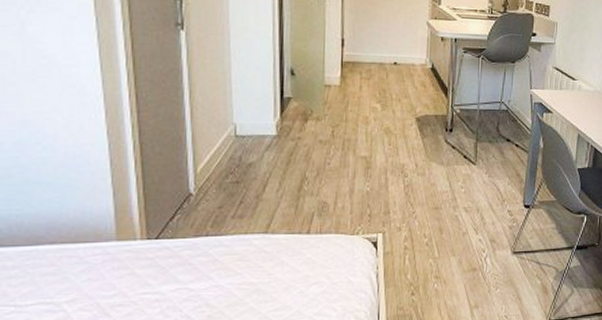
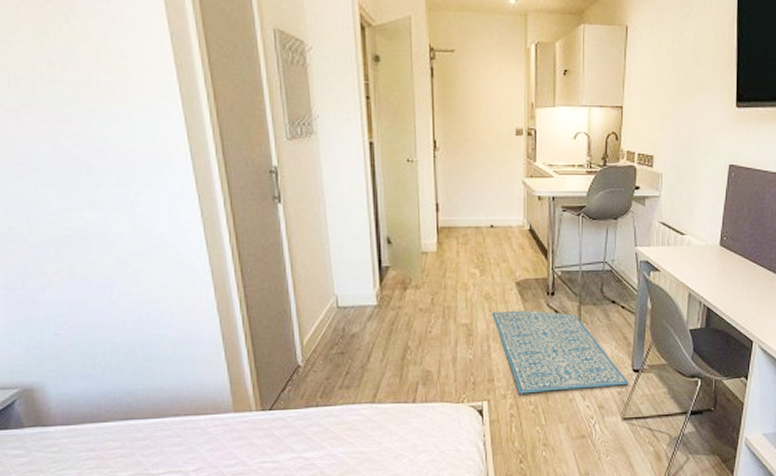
rug: none [391,145,521,227] -> present [492,310,630,394]

